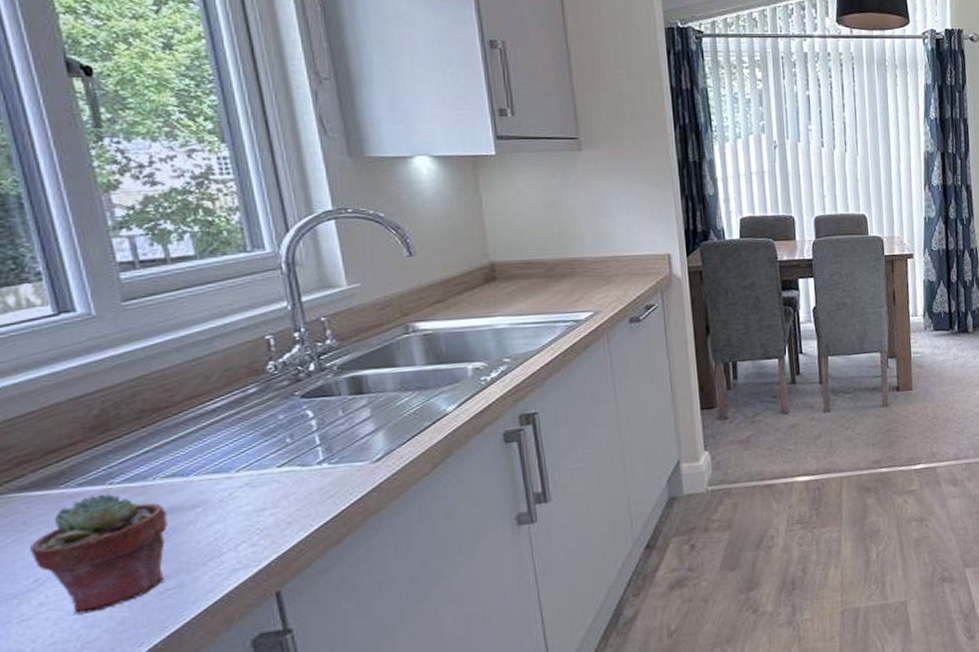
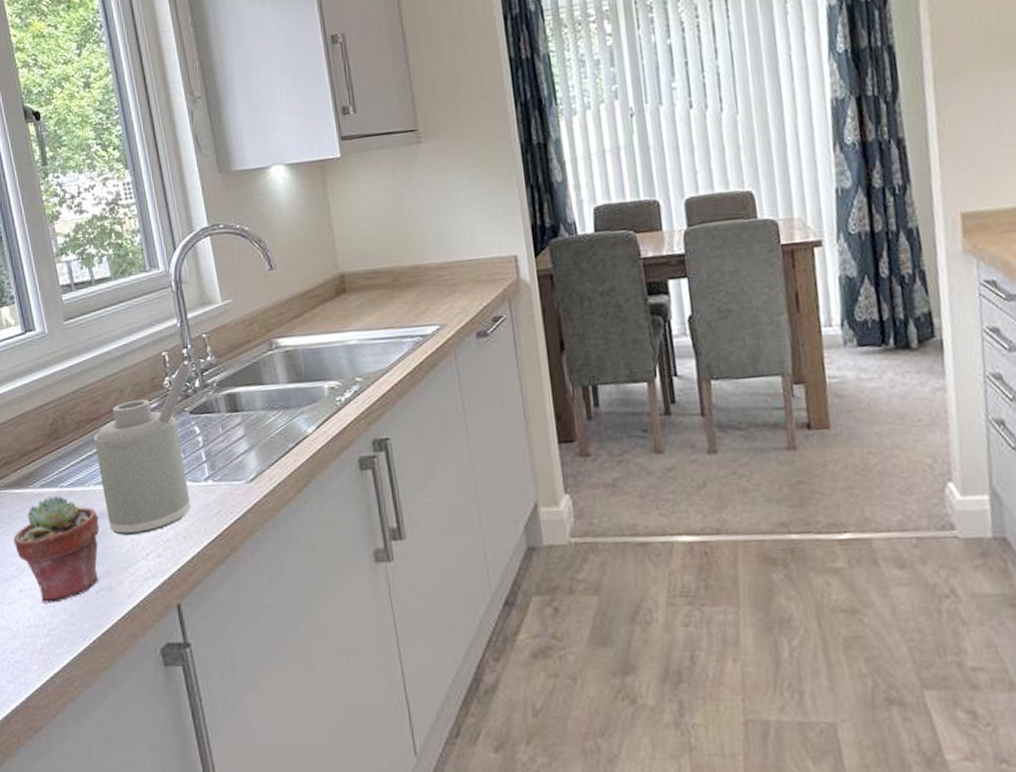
soap dispenser: none [163,346,304,529] -> present [94,362,191,535]

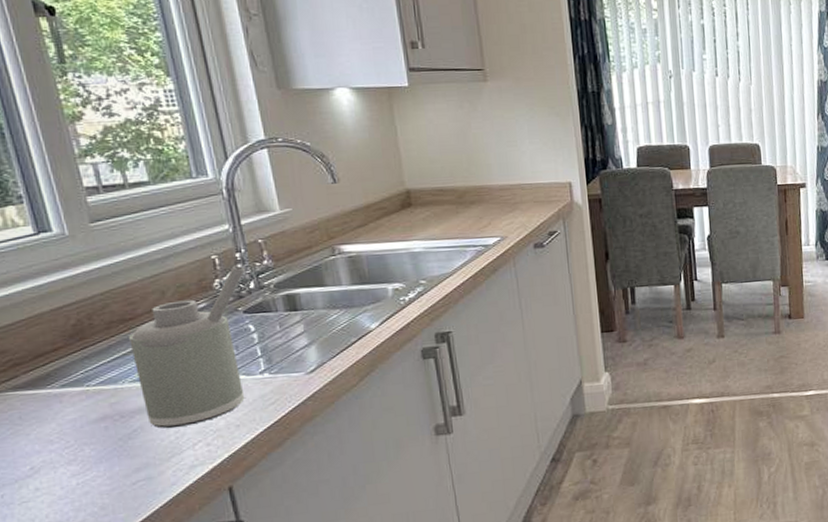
potted succulent: present [13,495,100,604] -> none [25,394,137,500]

